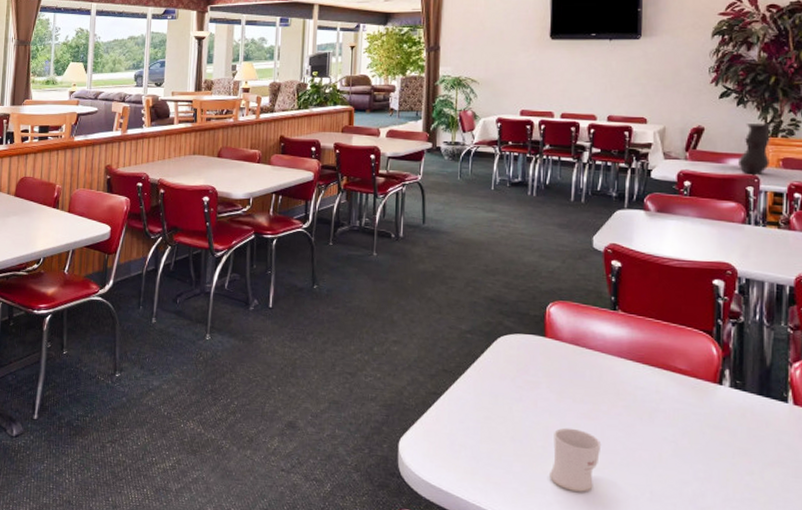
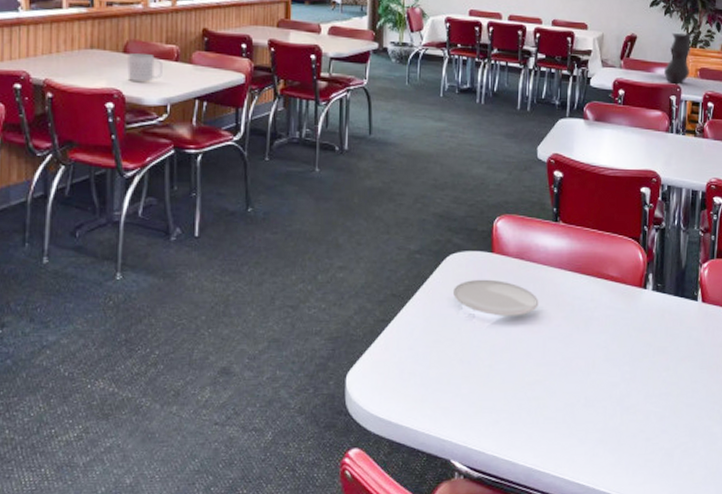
mug: none [220,157,247,181] -> present [127,53,163,83]
plate: none [503,361,596,401] -> present [452,279,539,316]
mug: present [550,427,602,492] -> none [496,344,543,406]

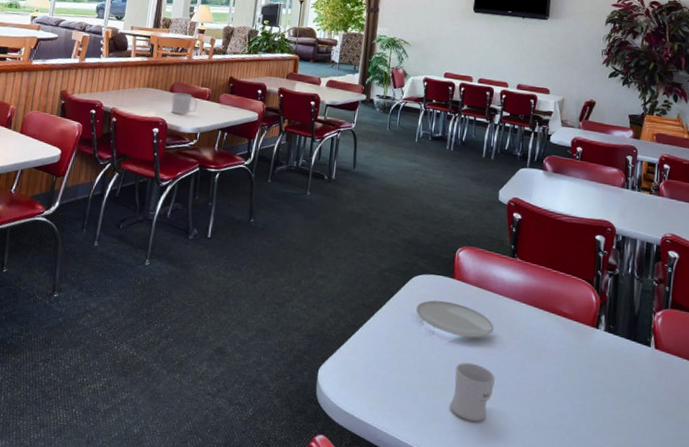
mug: none [496,344,543,406] -> present [450,362,496,422]
vase: present [664,32,693,84] -> none [621,101,651,146]

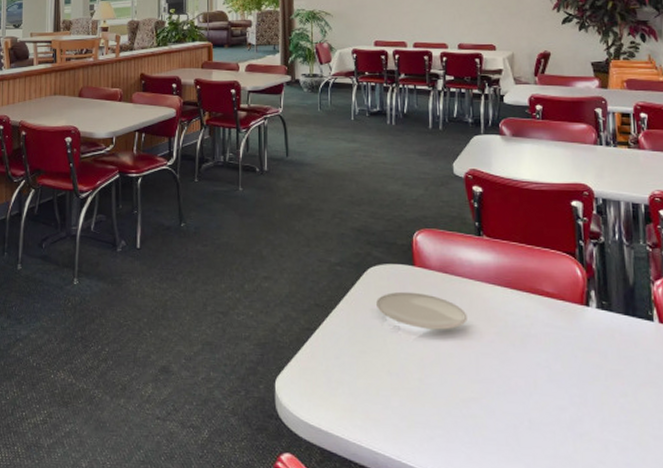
mug: present [171,92,198,115] -> none [82,97,109,120]
mug: present [450,362,496,422] -> none [428,358,477,424]

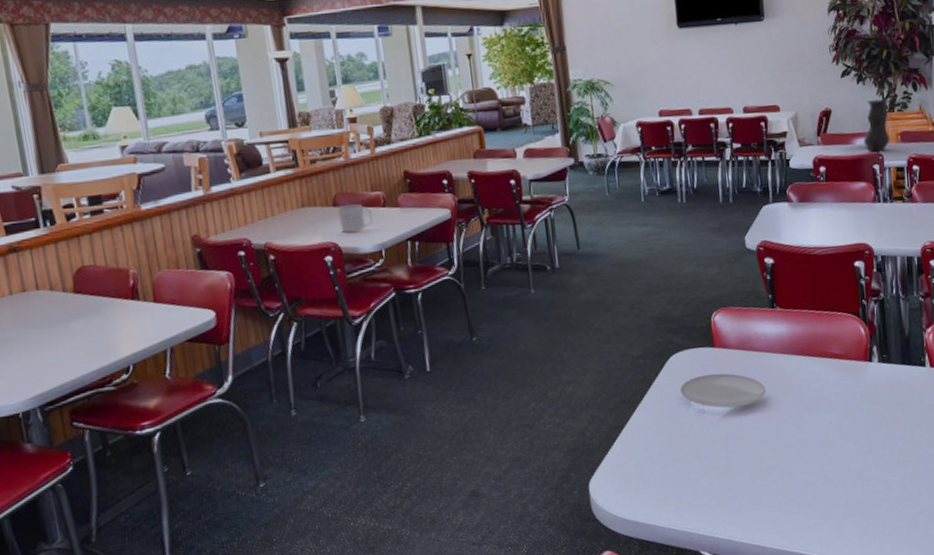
mug: none [82,97,109,120] -> present [338,204,373,233]
vase: none [585,46,615,96] -> present [864,98,890,152]

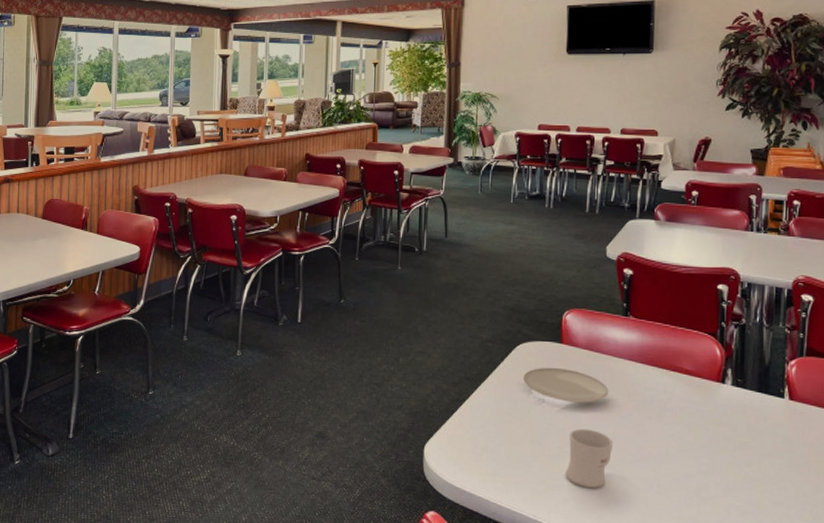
mug: present [338,204,373,233] -> none [247,176,274,199]
mug: none [734,432,777,493] -> present [565,428,614,488]
vase: present [864,98,890,152] -> none [743,133,775,183]

